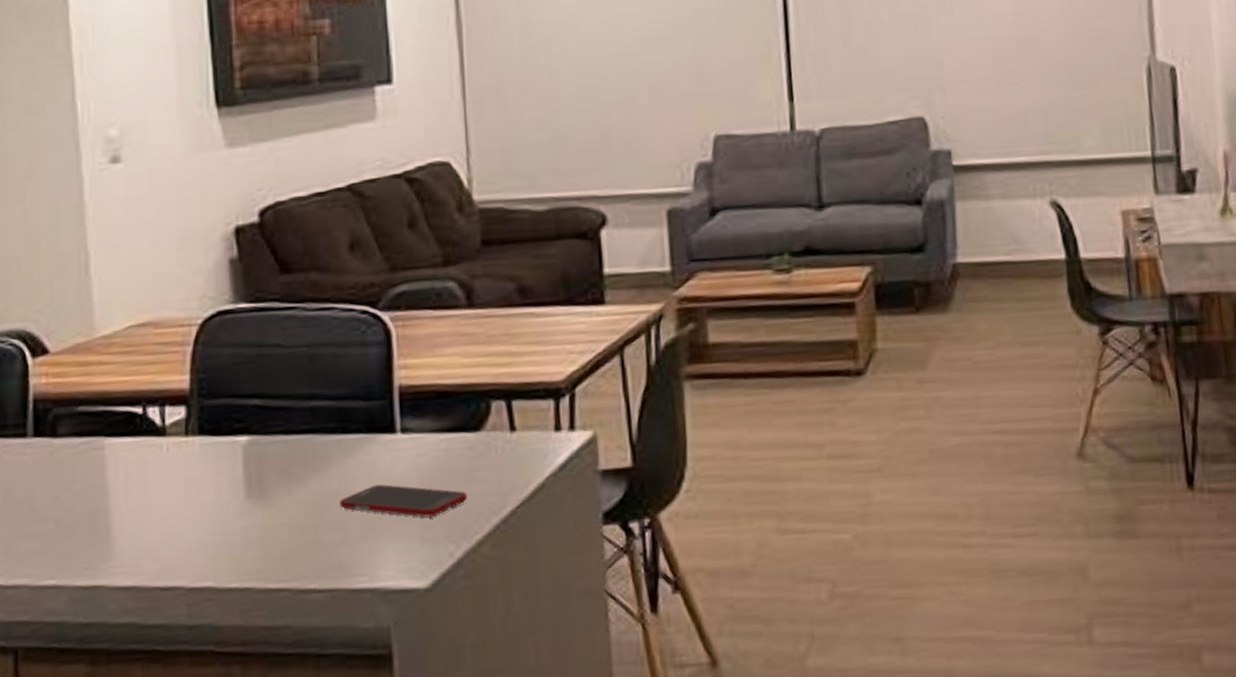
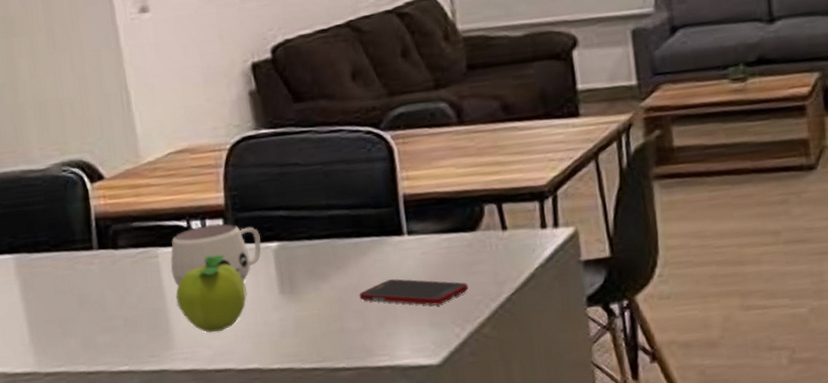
mug: none [118,411,230,484] -> present [171,223,262,286]
fruit: none [122,448,206,542] -> present [176,254,247,333]

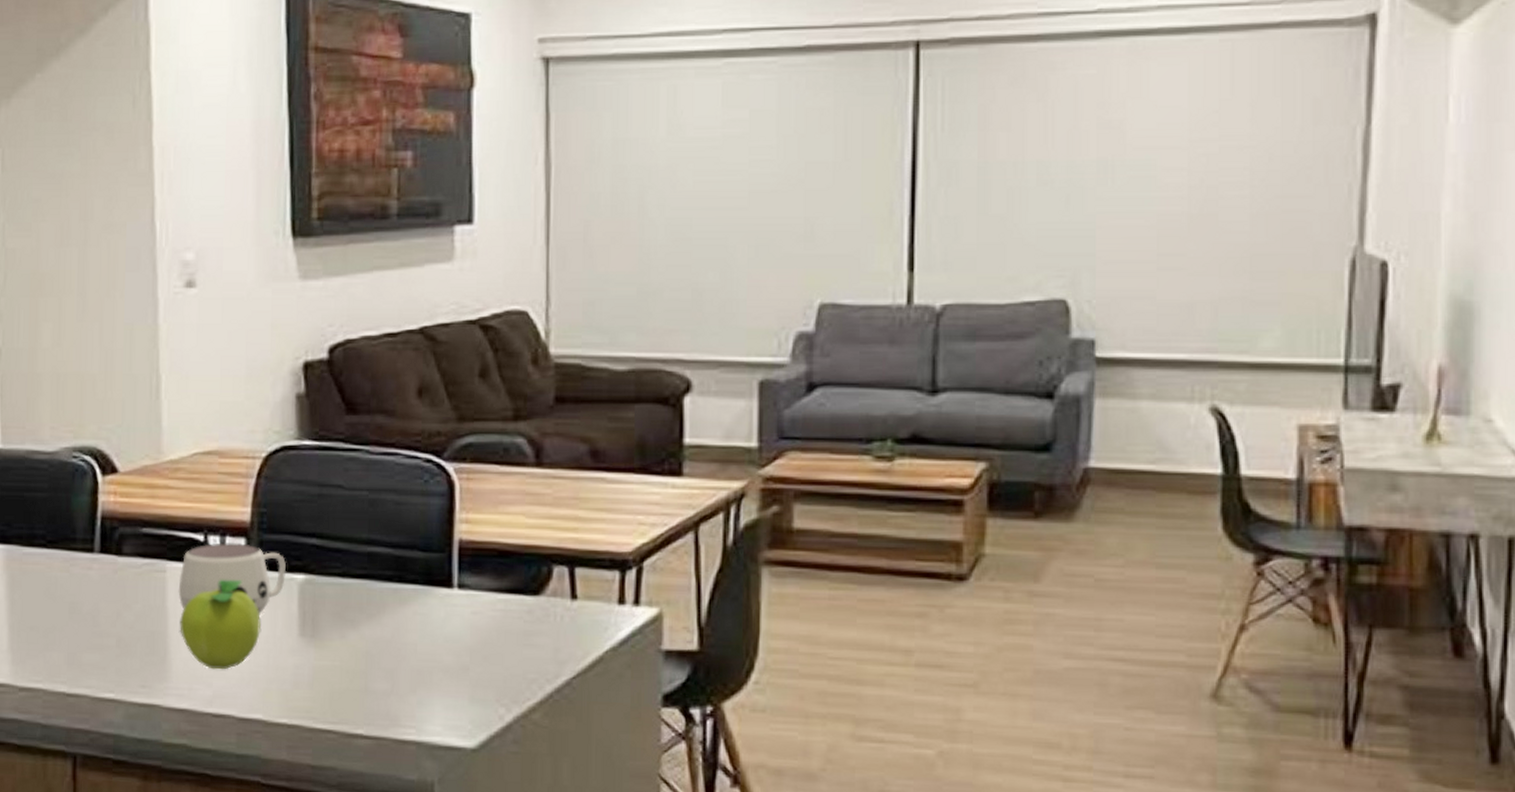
cell phone: present [359,279,468,306] -> none [391,638,521,677]

